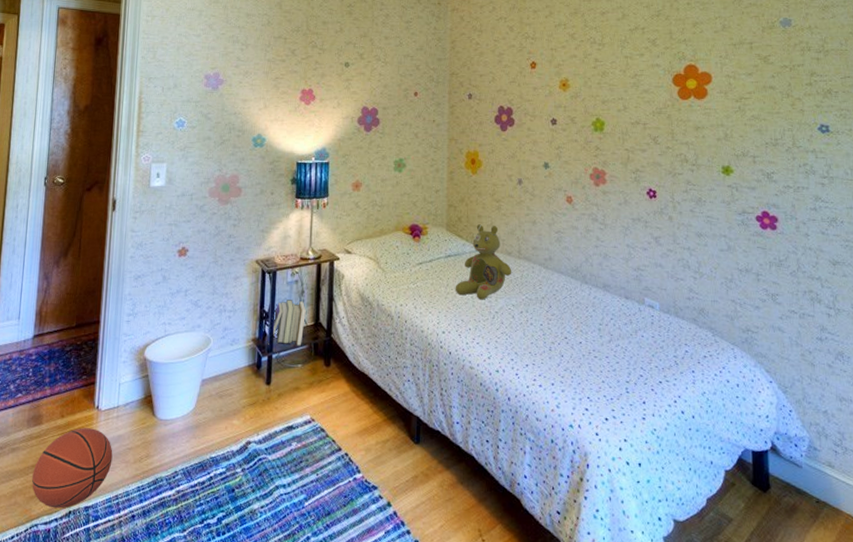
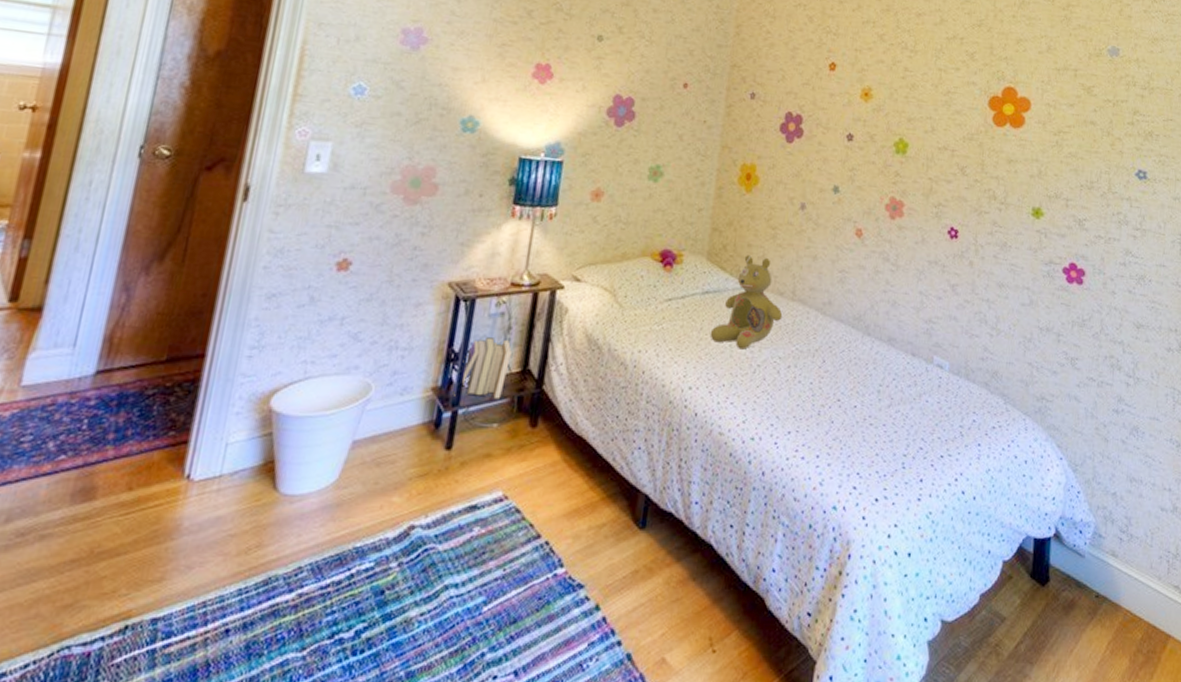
basketball: present [32,428,113,509] -> none [67,505,206,622]

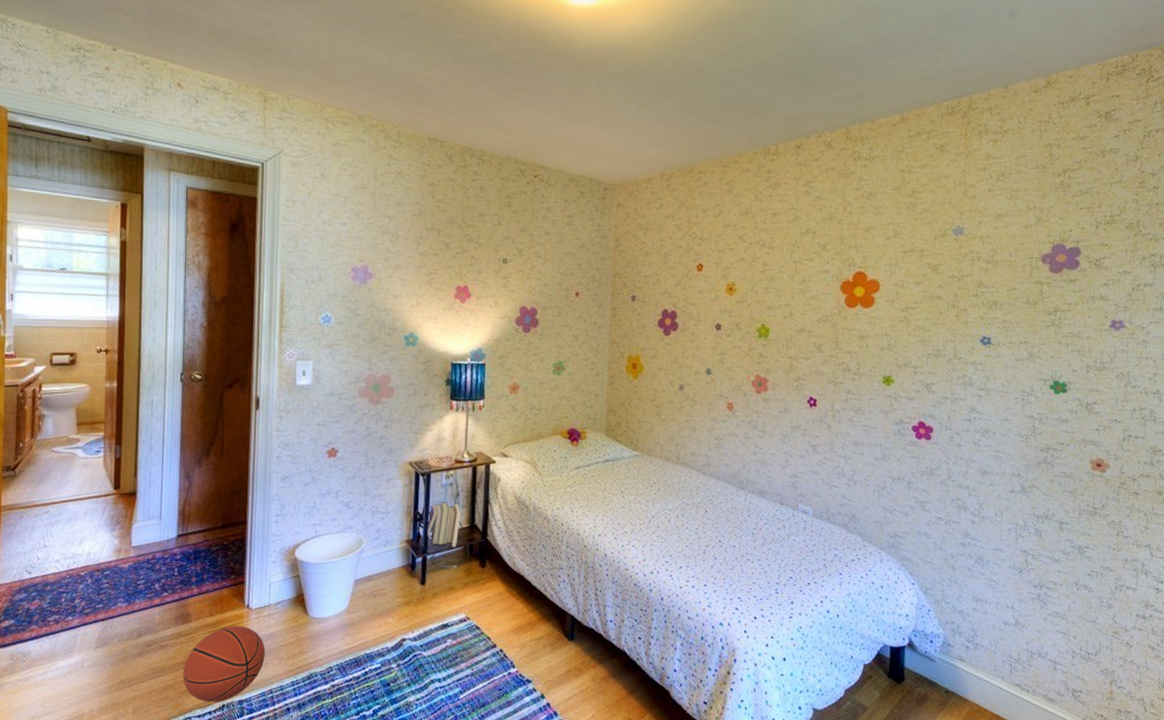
basketball: none [67,505,206,622] -> present [183,626,265,702]
stuffed bear: present [710,255,783,350] -> none [612,429,670,504]

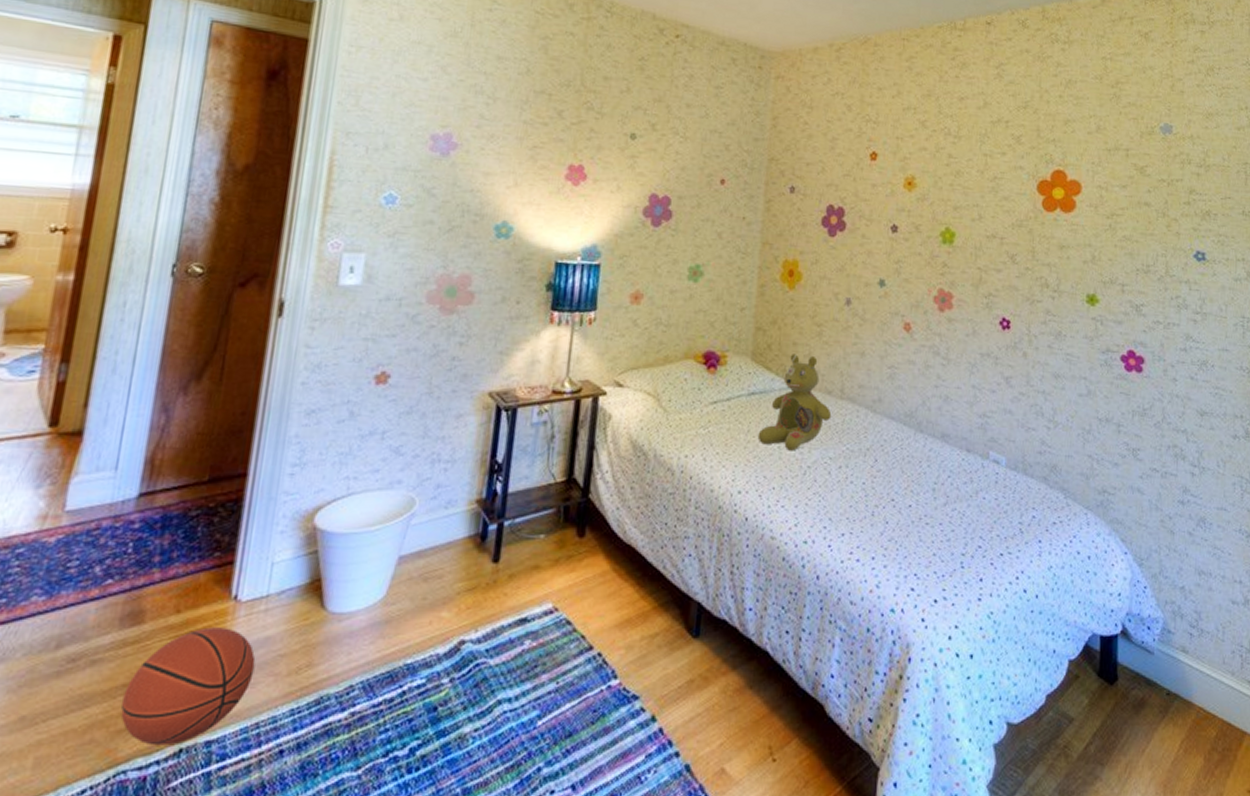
books: present [421,502,461,548] -> none [497,447,556,510]
stuffed bear: none [612,429,670,504] -> present [757,354,832,451]

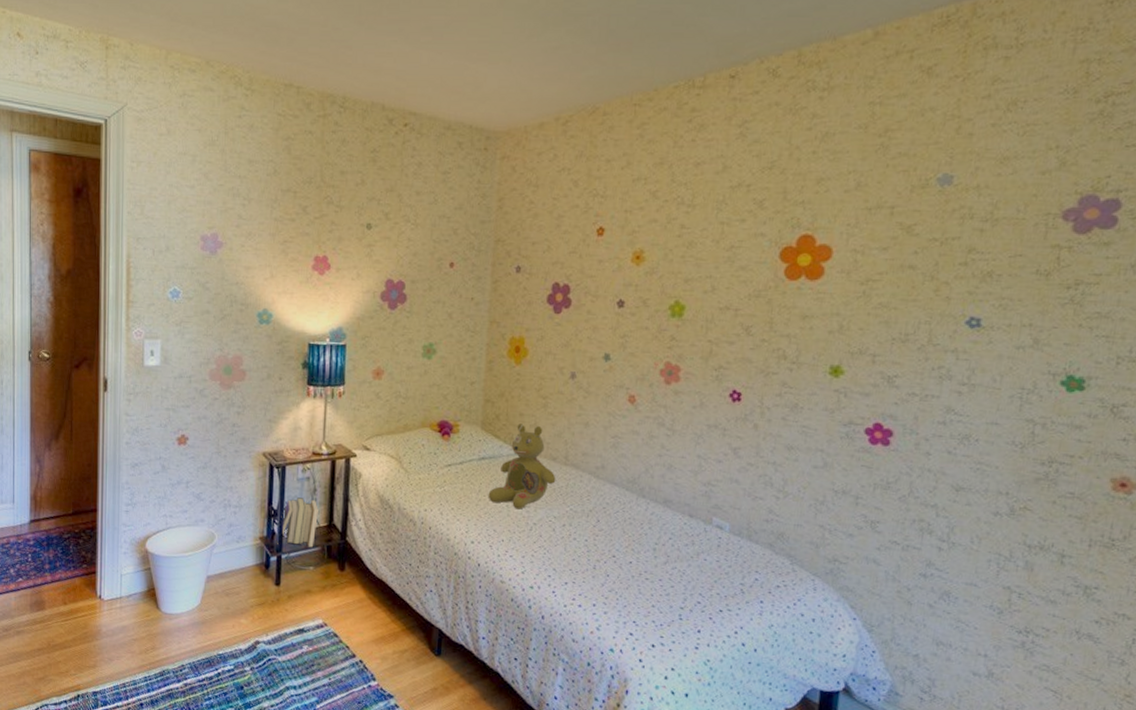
basketball: present [120,627,256,746] -> none [39,616,118,692]
books: none [497,447,556,510] -> present [276,497,319,548]

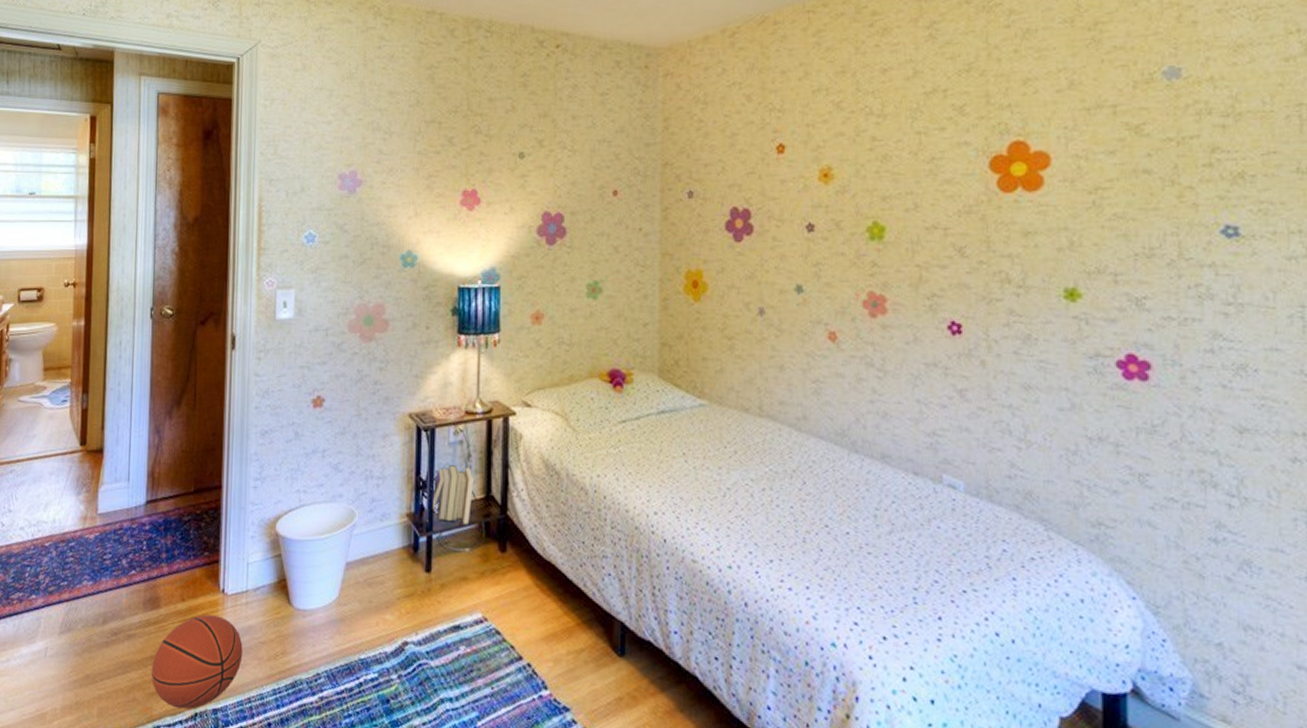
basketball: none [39,616,118,692] -> present [152,614,243,709]
stuffed bear: present [488,423,556,510] -> none [671,369,750,472]

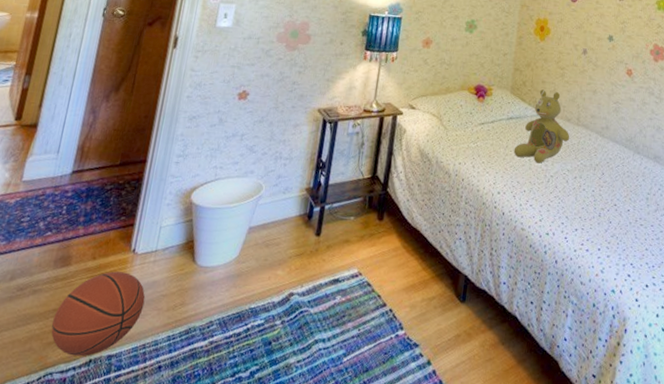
books: present [425,465,474,525] -> none [321,151,364,198]
stuffed bear: none [671,369,750,472] -> present [513,89,570,164]

